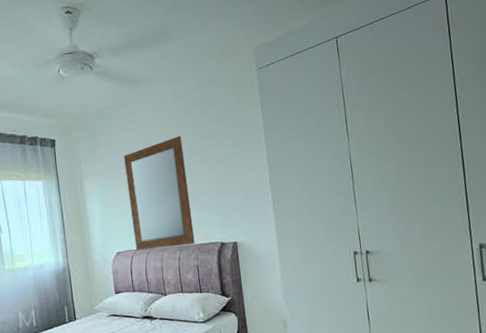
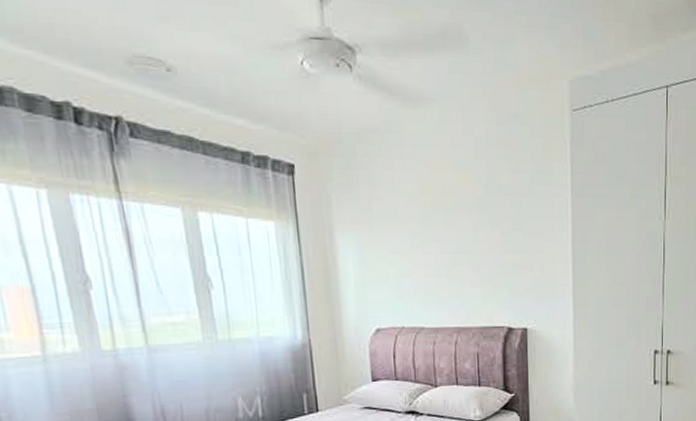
mirror: present [124,136,195,250] -> none [392,184,477,328]

